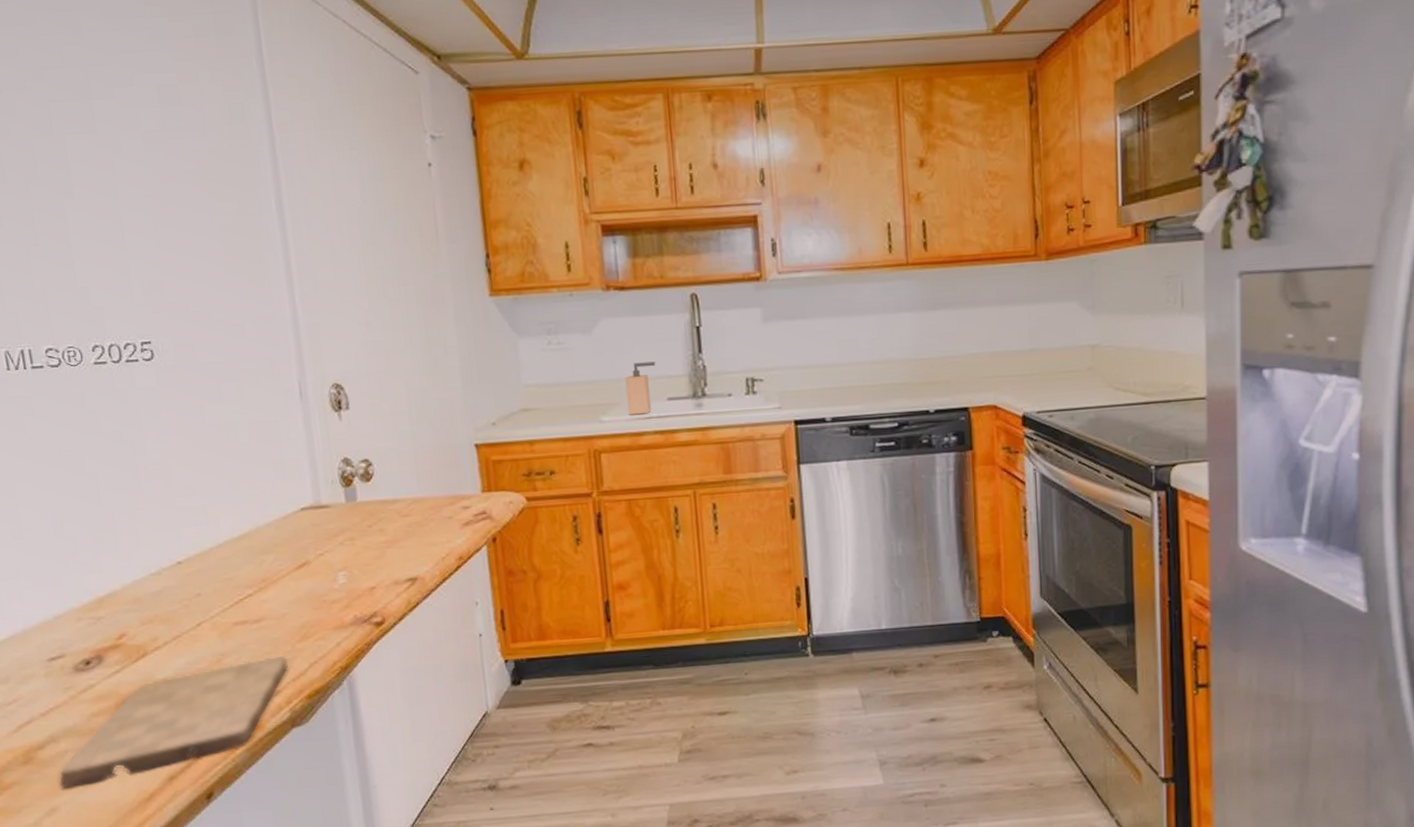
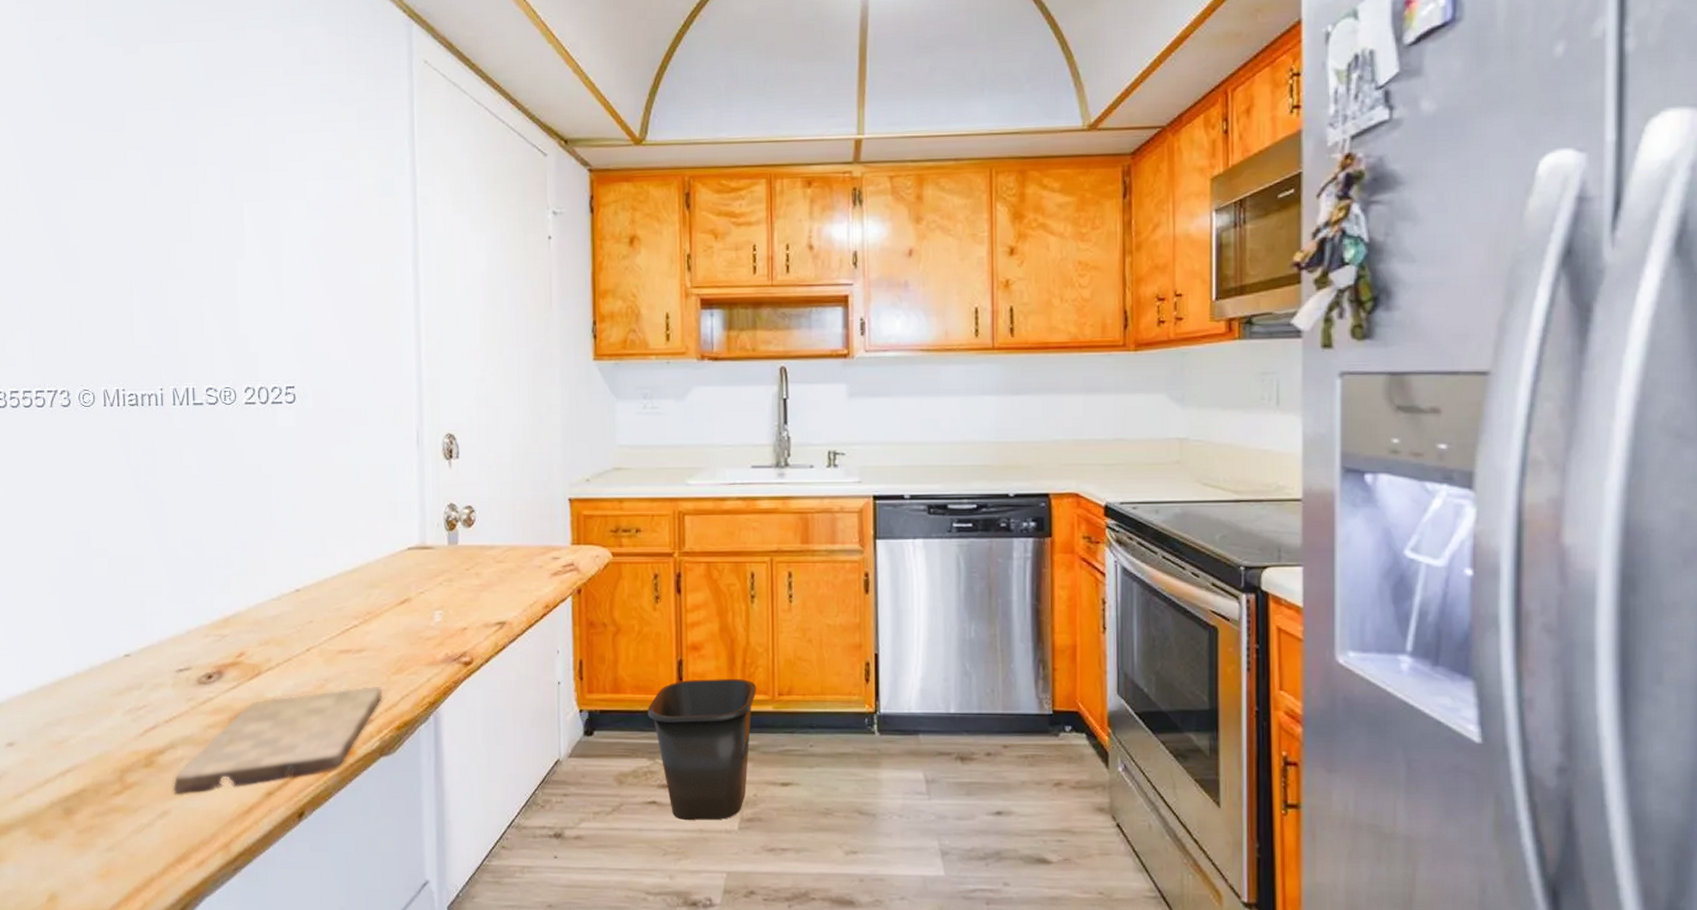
waste bin: none [576,614,688,758] -> present [648,679,757,820]
soap dispenser: present [625,361,656,415] -> none [712,430,743,480]

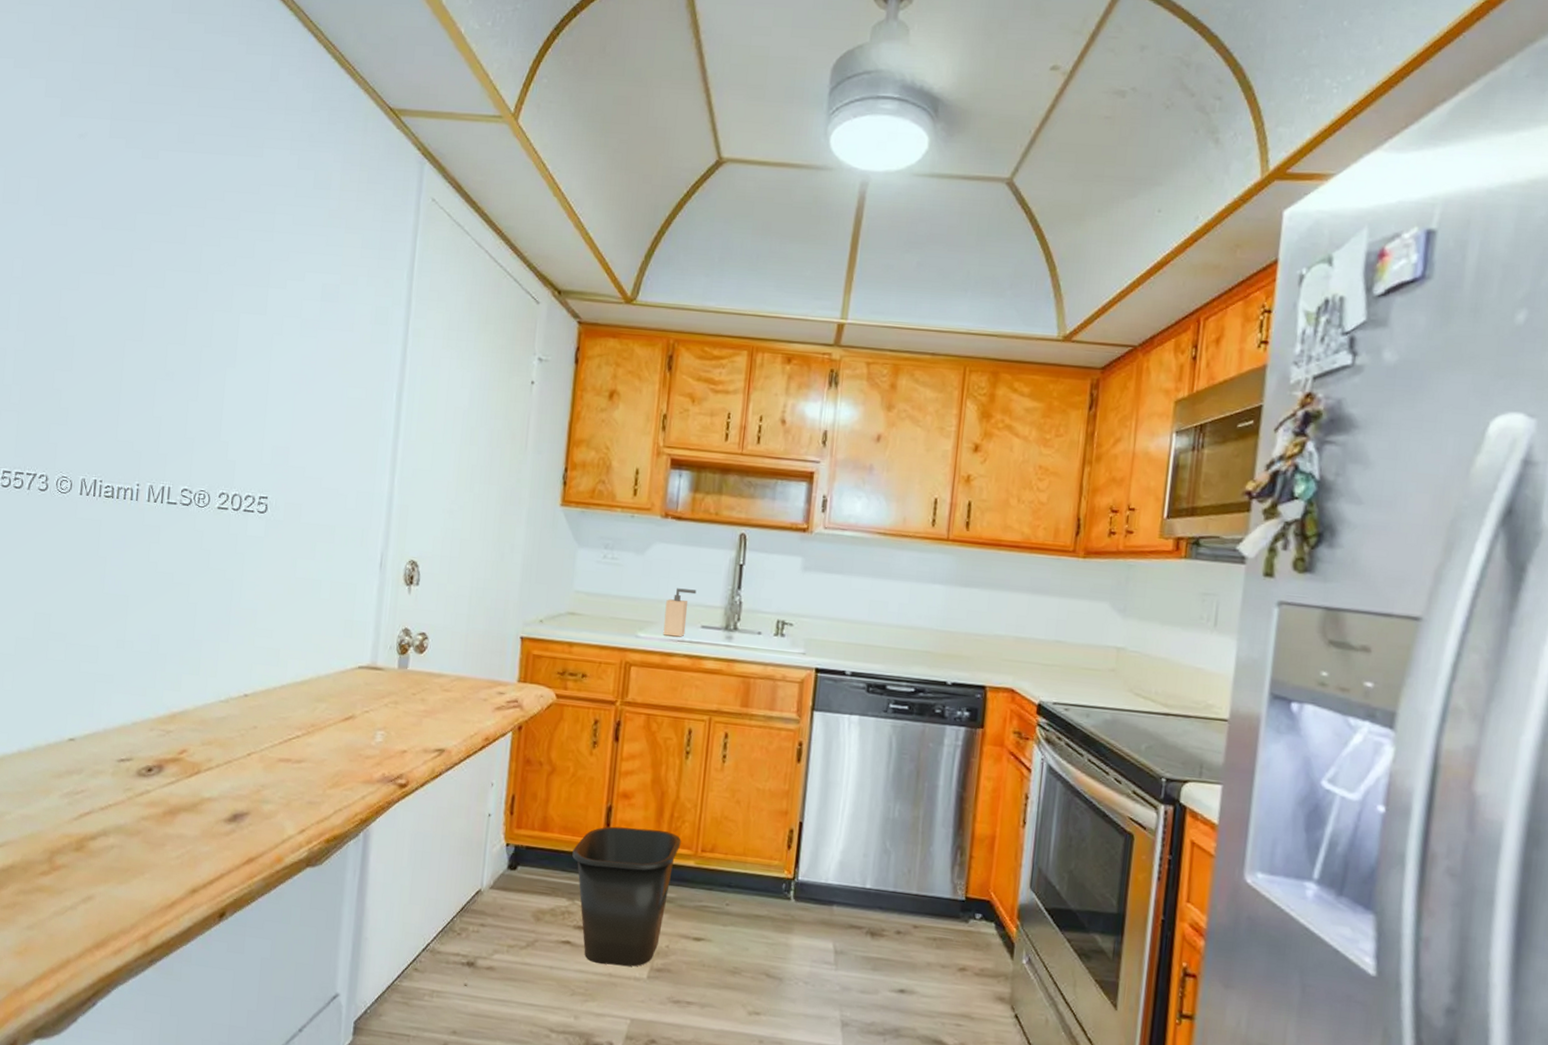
cutting board: present [172,685,383,794] -> none [99,796,317,881]
soap dispenser: none [712,430,743,480] -> present [663,588,697,637]

